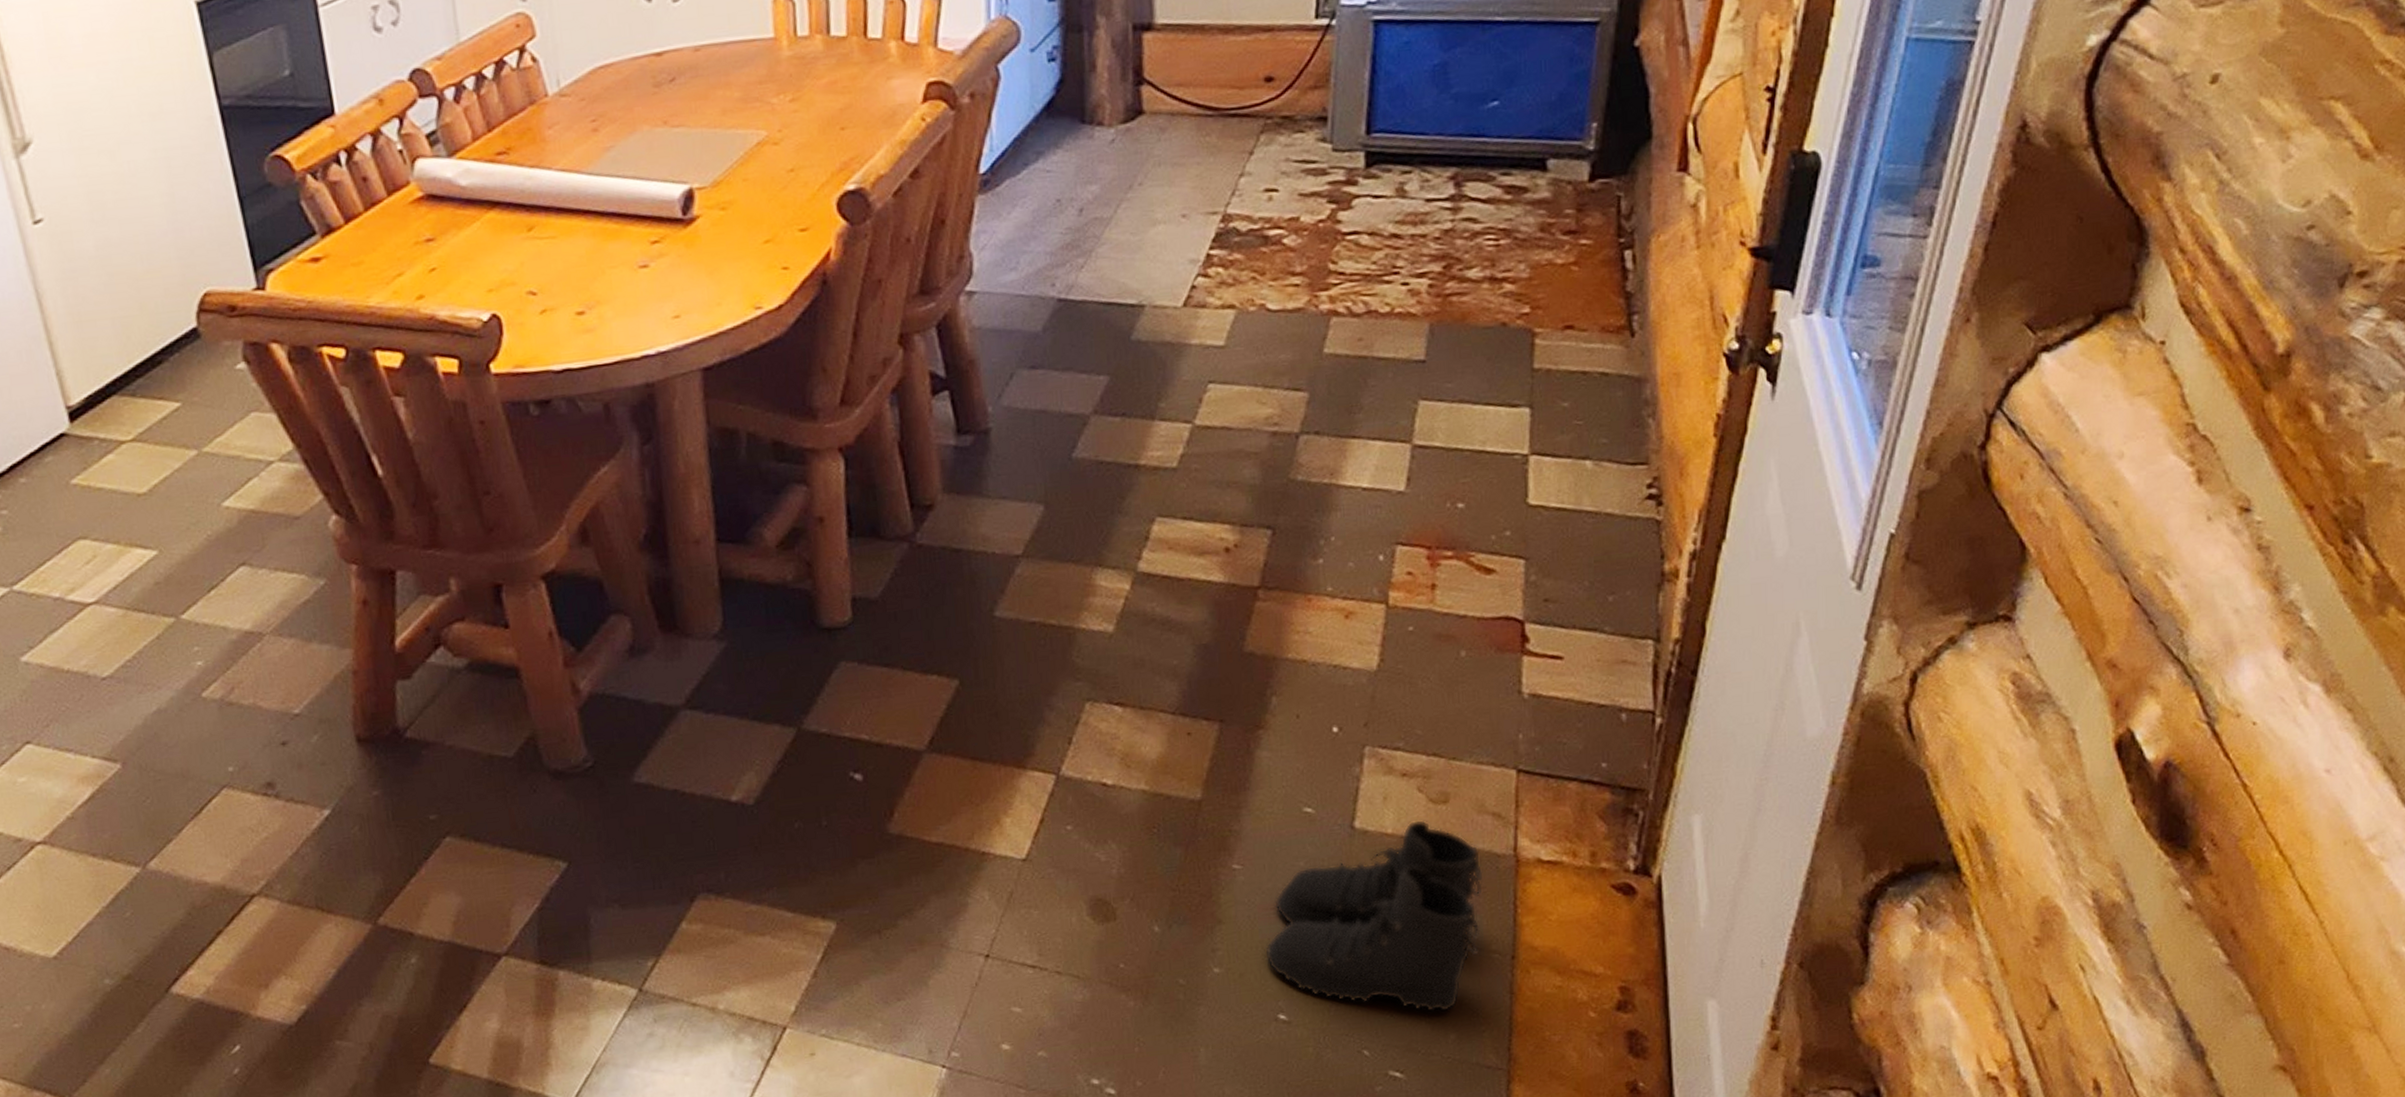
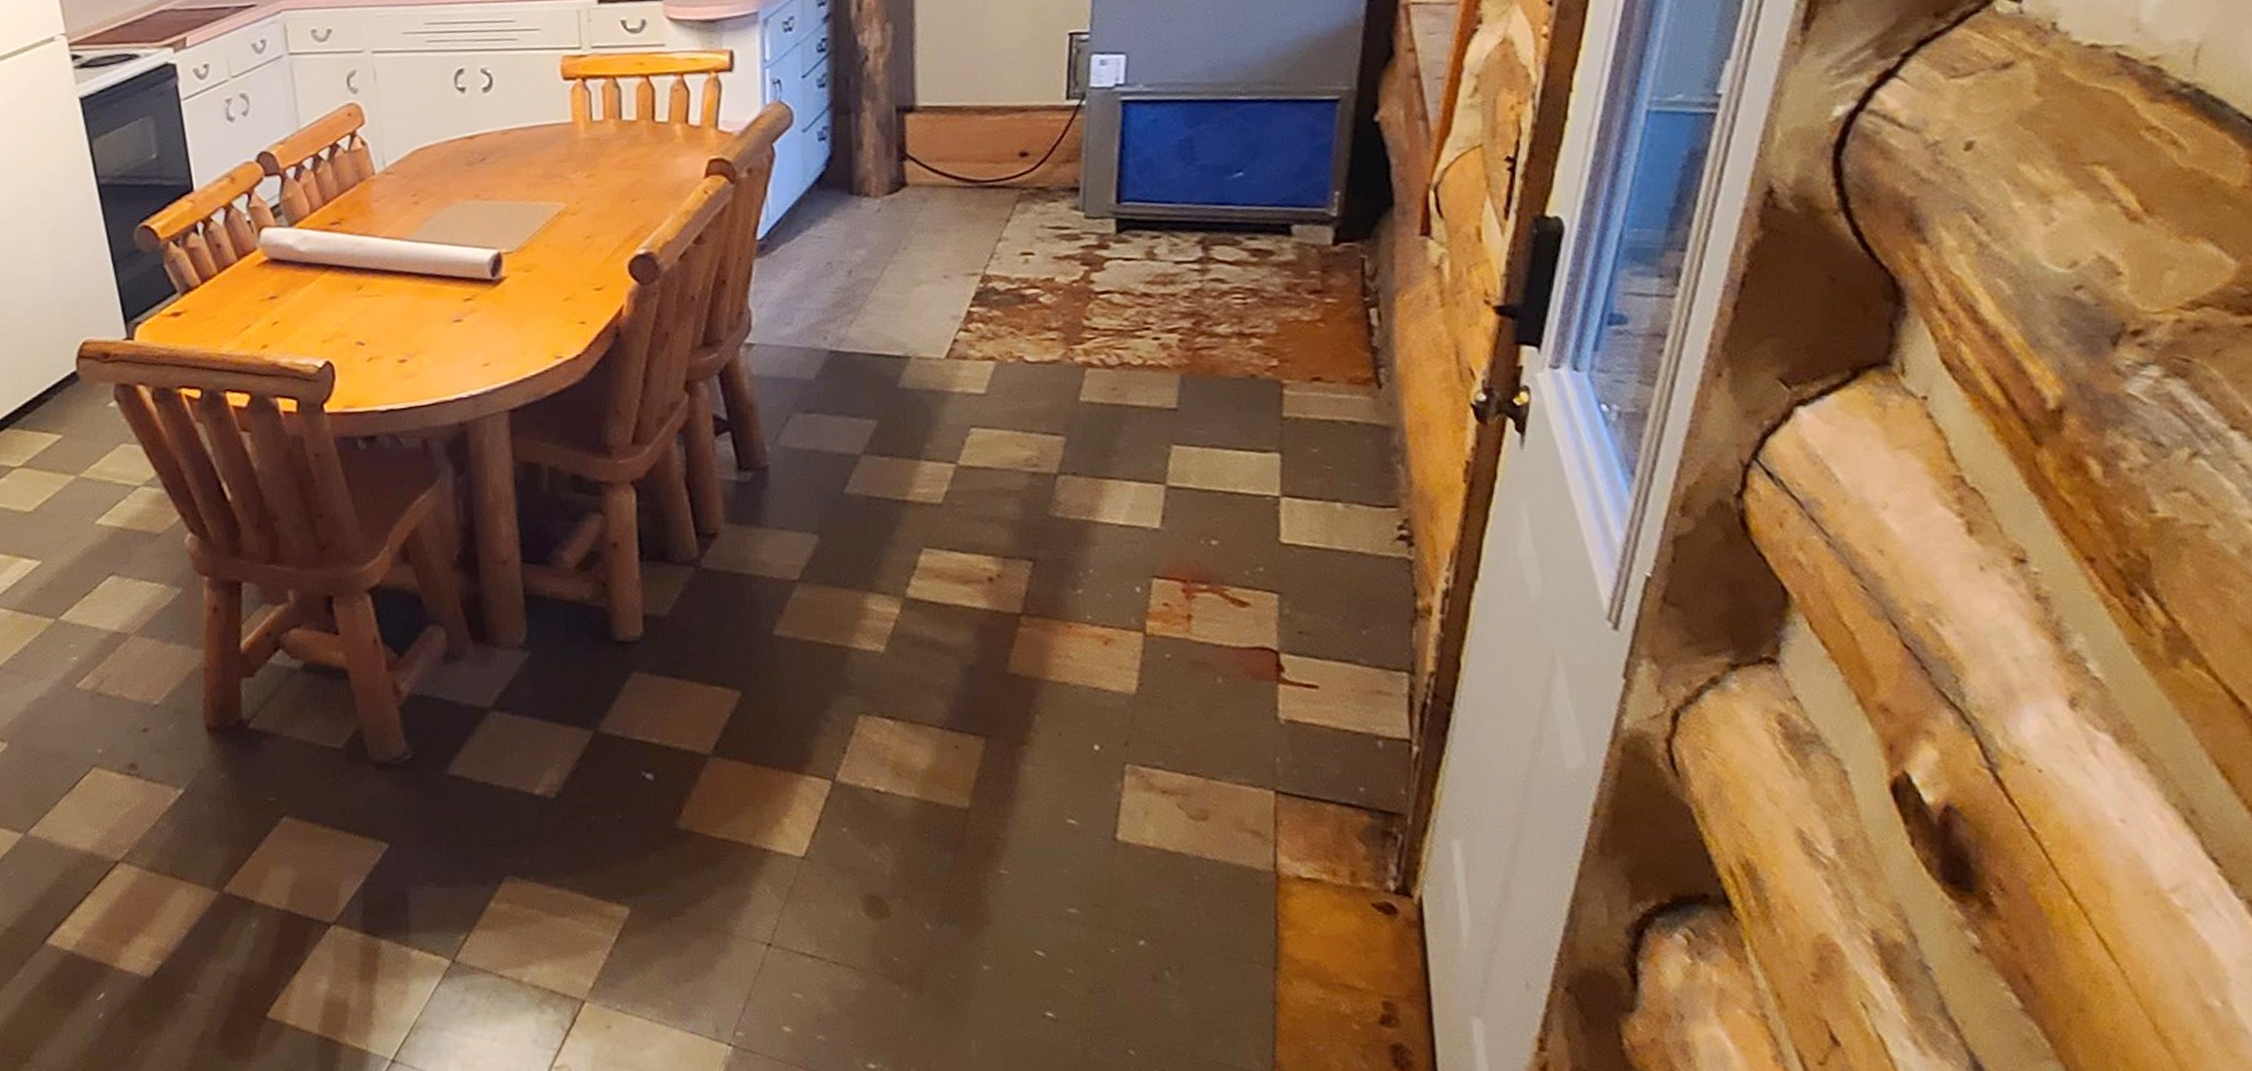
boots: present [1264,819,1485,1012] -> none [1031,834,1245,1017]

